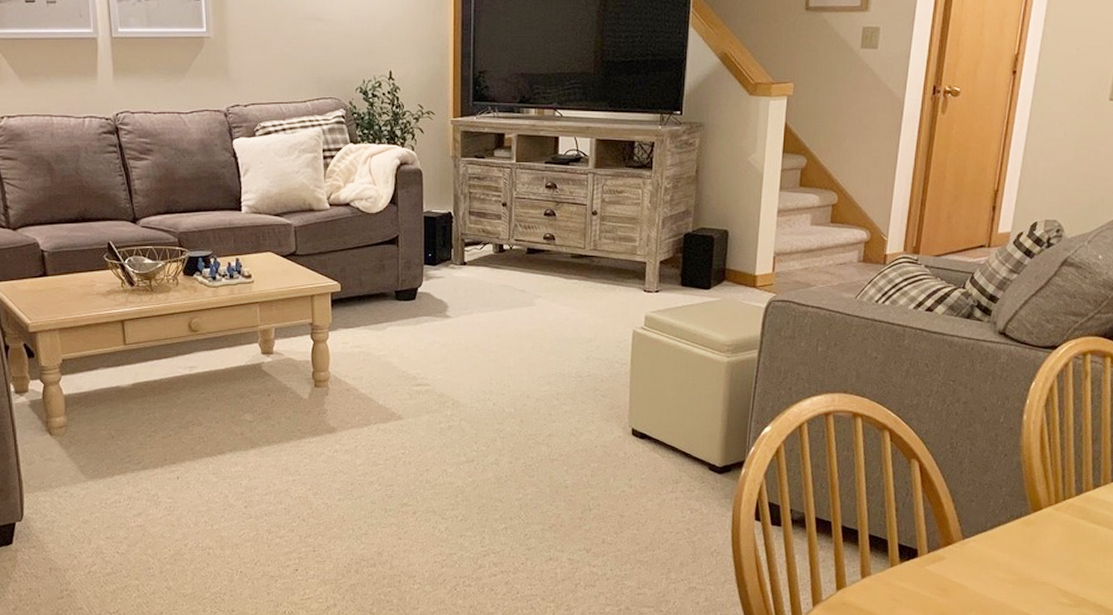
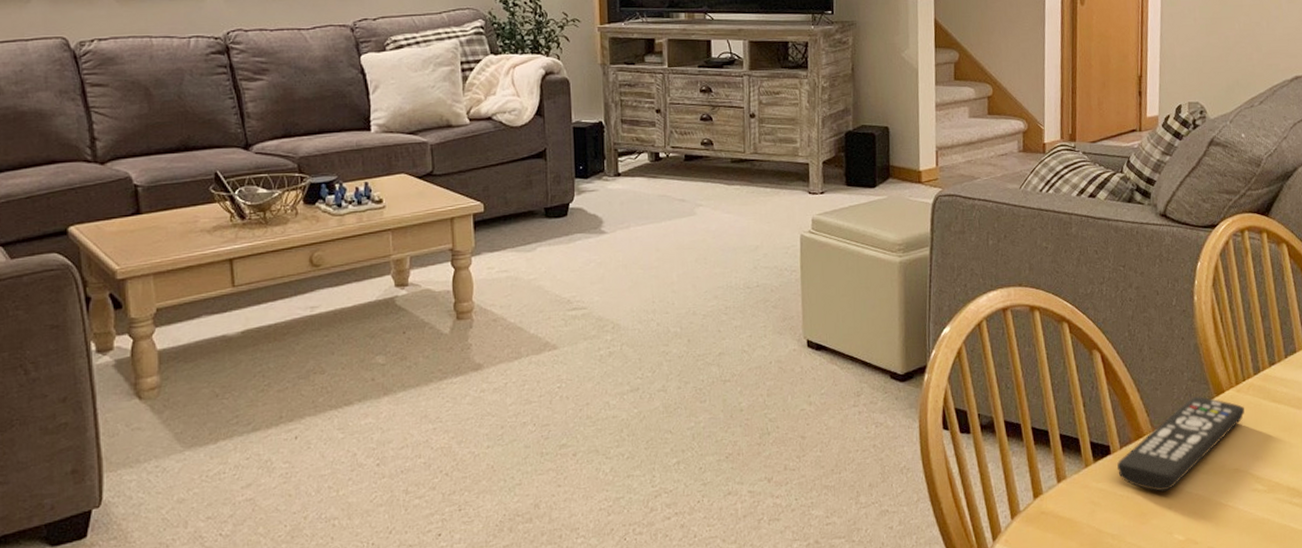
remote control: none [922,512,1061,596] -> present [1116,397,1245,492]

